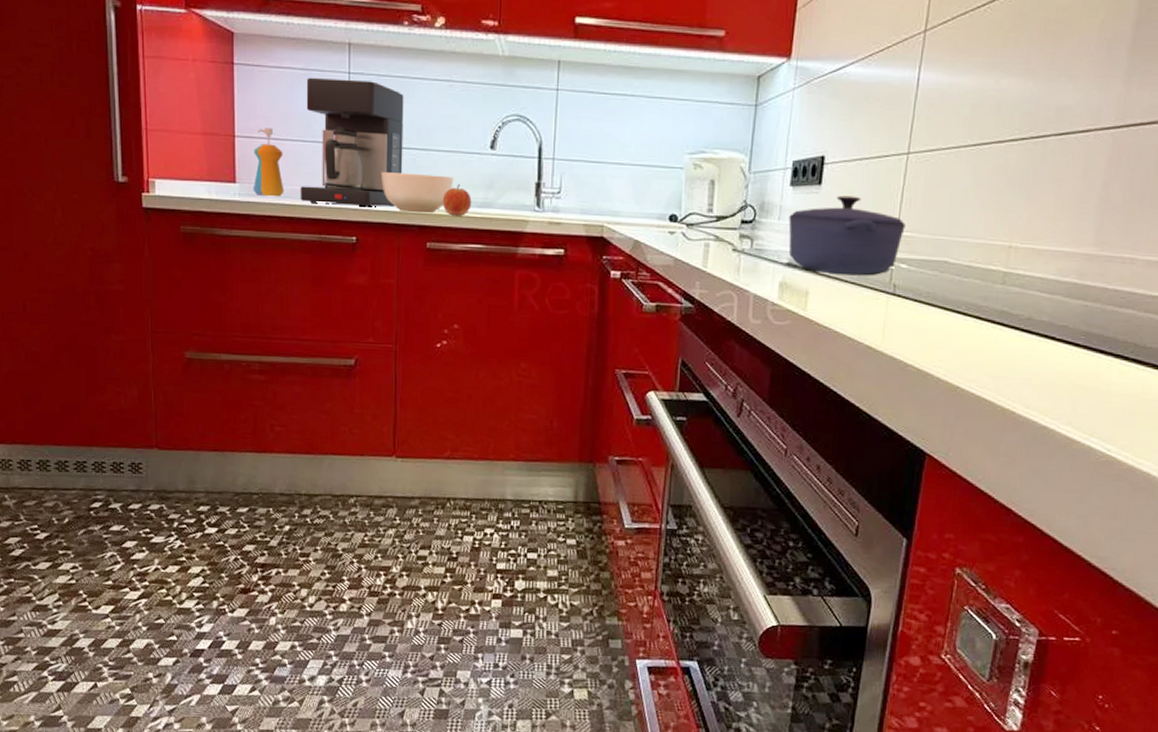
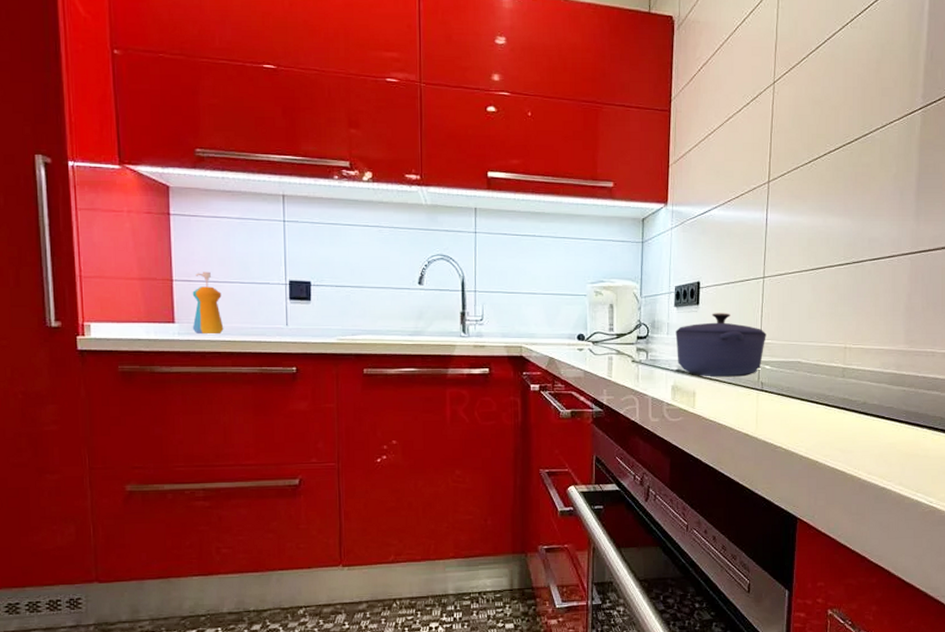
coffee maker: present [300,77,404,207] -> none [239,225,338,340]
bowl: present [380,172,455,214] -> none [317,308,387,343]
fruit: present [442,184,472,217] -> none [376,316,404,345]

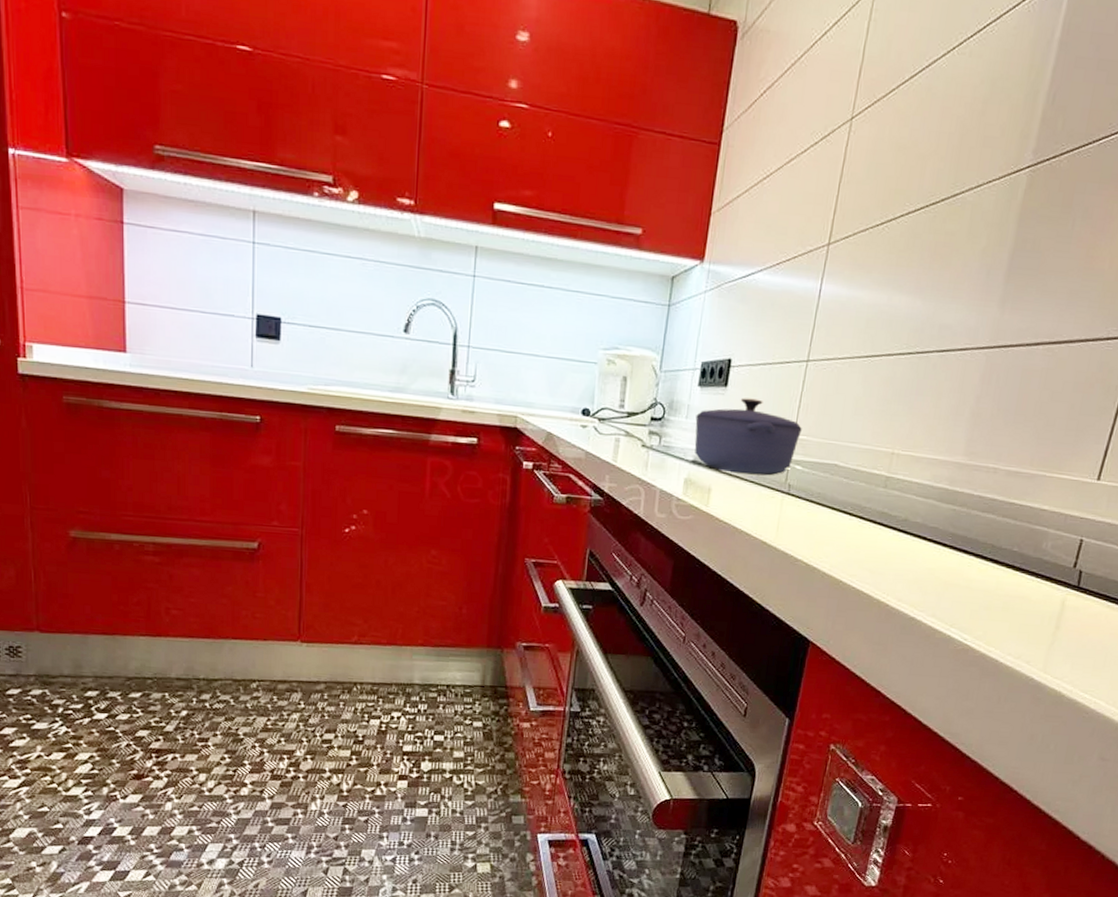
soap dispenser: present [192,271,224,335] -> none [145,295,181,371]

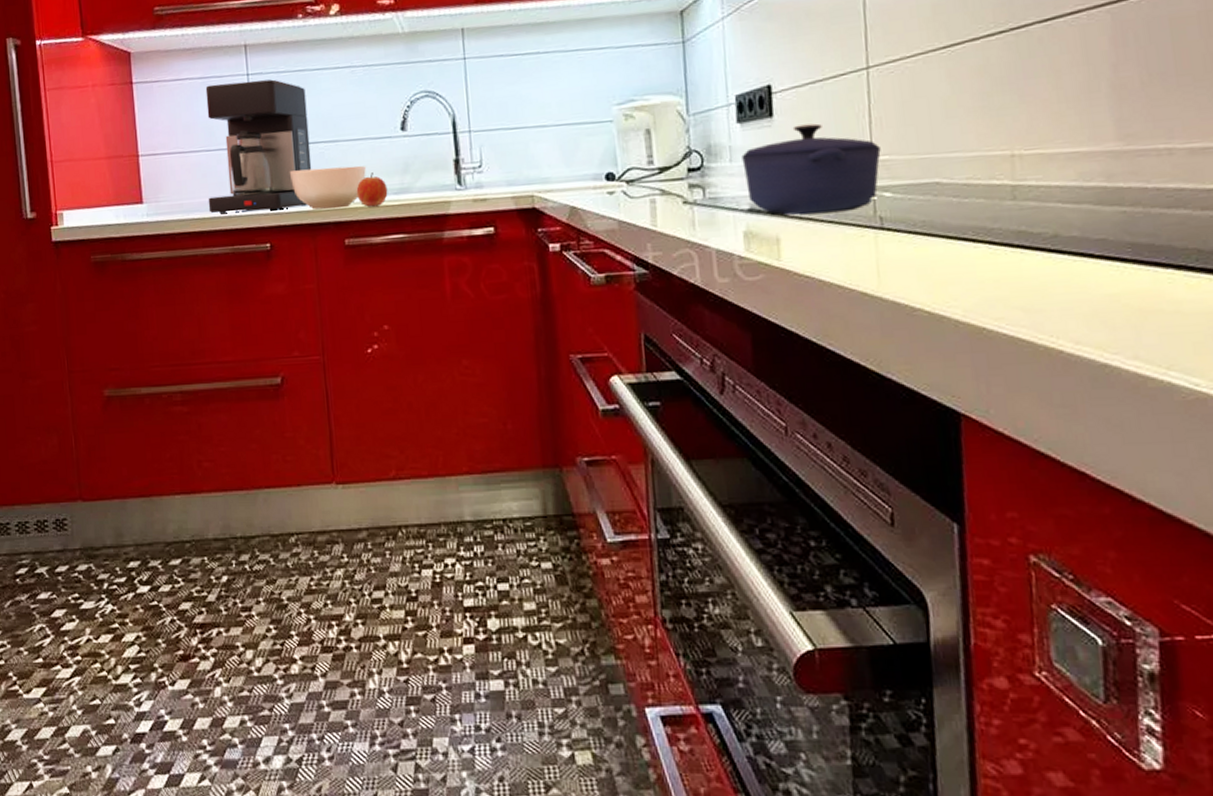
coffee maker: none [198,244,313,387] -> present [205,79,312,215]
bowl: none [287,350,366,396] -> present [289,165,367,210]
fruit: none [352,367,384,401] -> present [356,172,388,208]

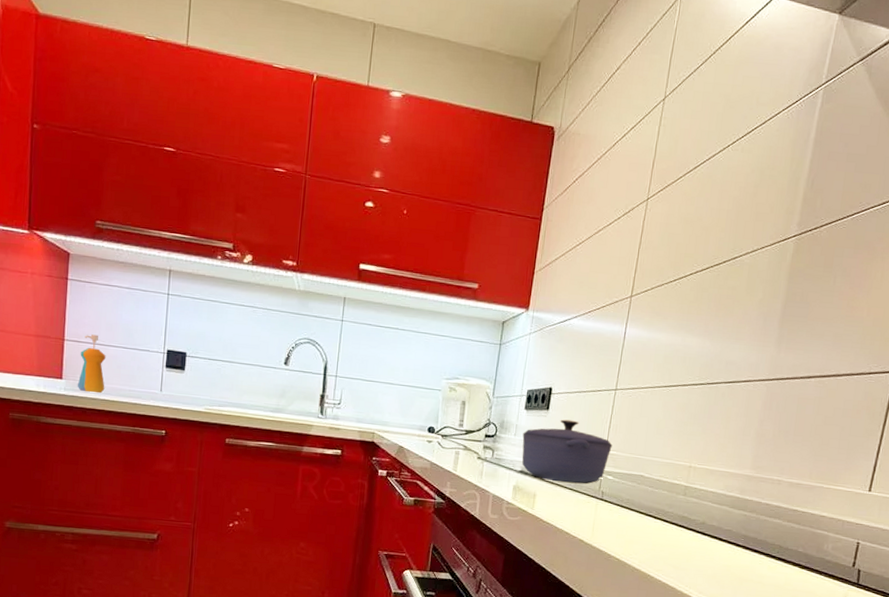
soap dispenser: none [158,141,193,214] -> present [77,334,106,394]
coffee maker: present [205,79,312,215] -> none [118,295,214,407]
bowl: present [289,165,367,210] -> none [190,378,253,415]
fruit: present [356,172,388,208] -> none [241,392,266,419]

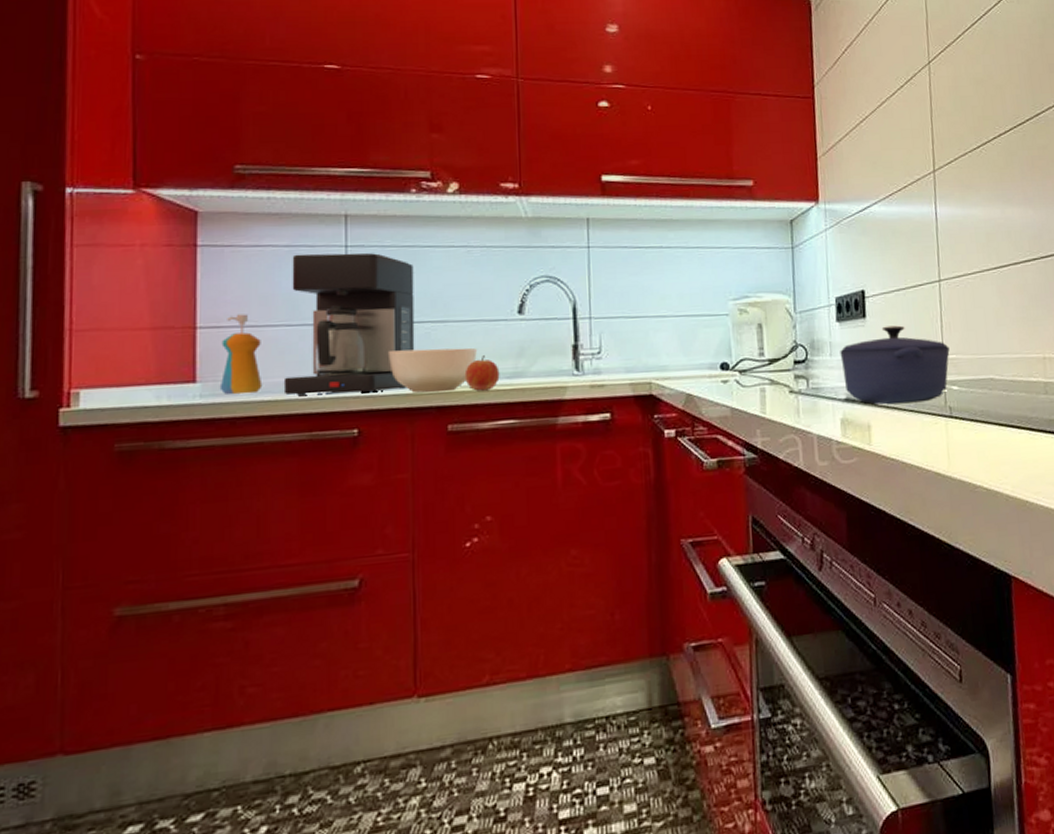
coffee maker: none [118,295,214,407] -> present [283,253,415,397]
bowl: none [190,378,253,415] -> present [387,347,478,394]
fruit: none [241,392,266,419] -> present [464,355,500,392]

